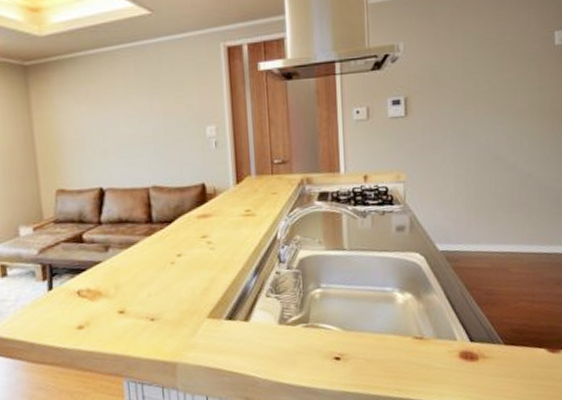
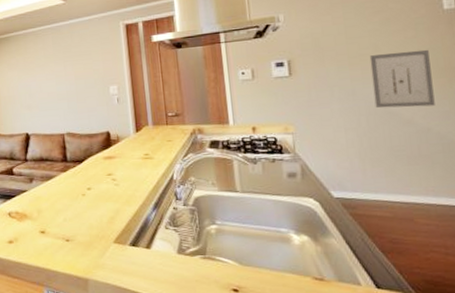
wall art: none [484,88,538,153] -> present [369,49,435,109]

